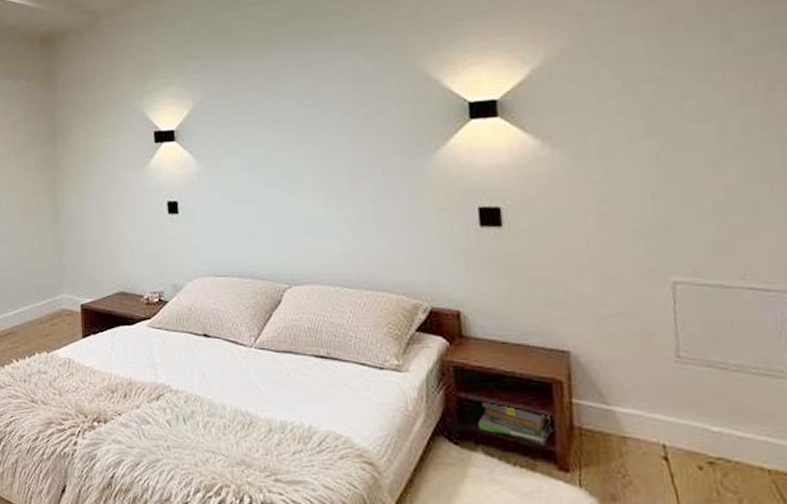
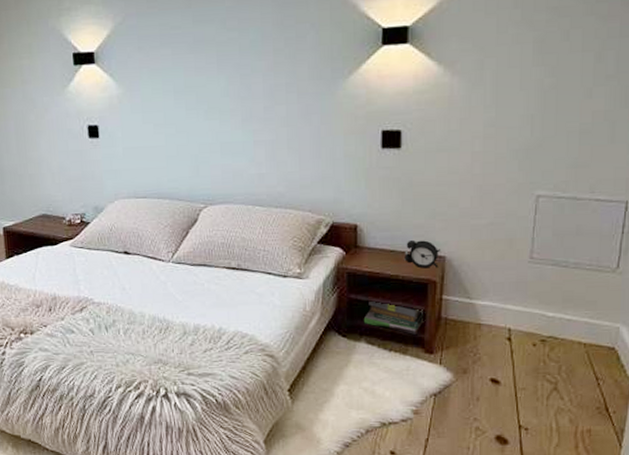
alarm clock: none [518,331,563,365] -> present [403,240,440,268]

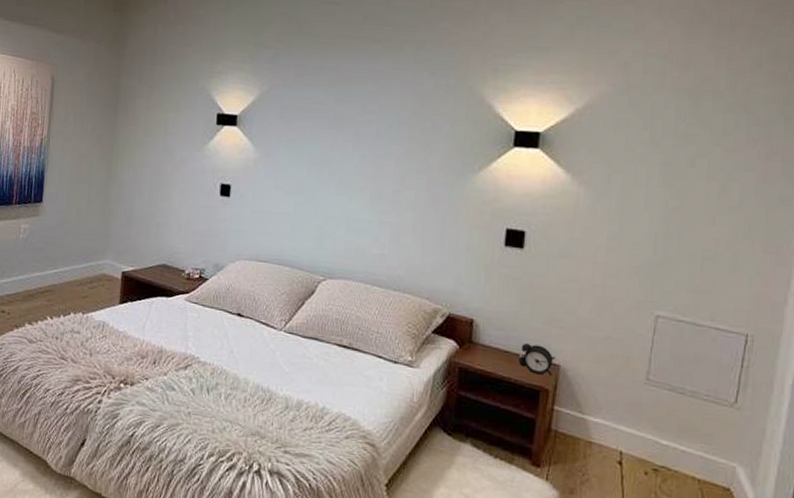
books: present [363,299,426,336] -> none [470,399,536,445]

